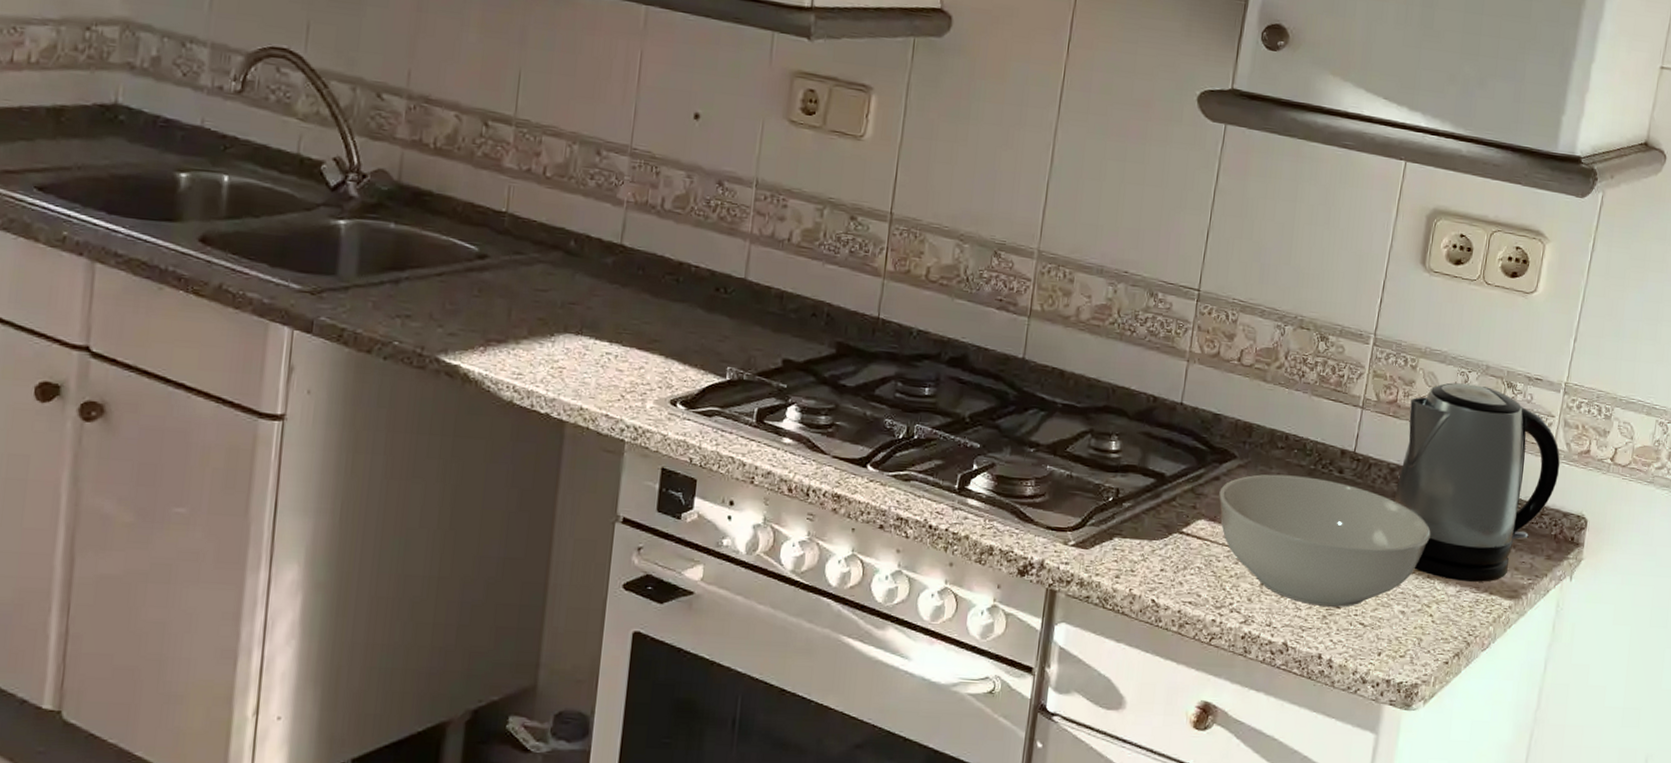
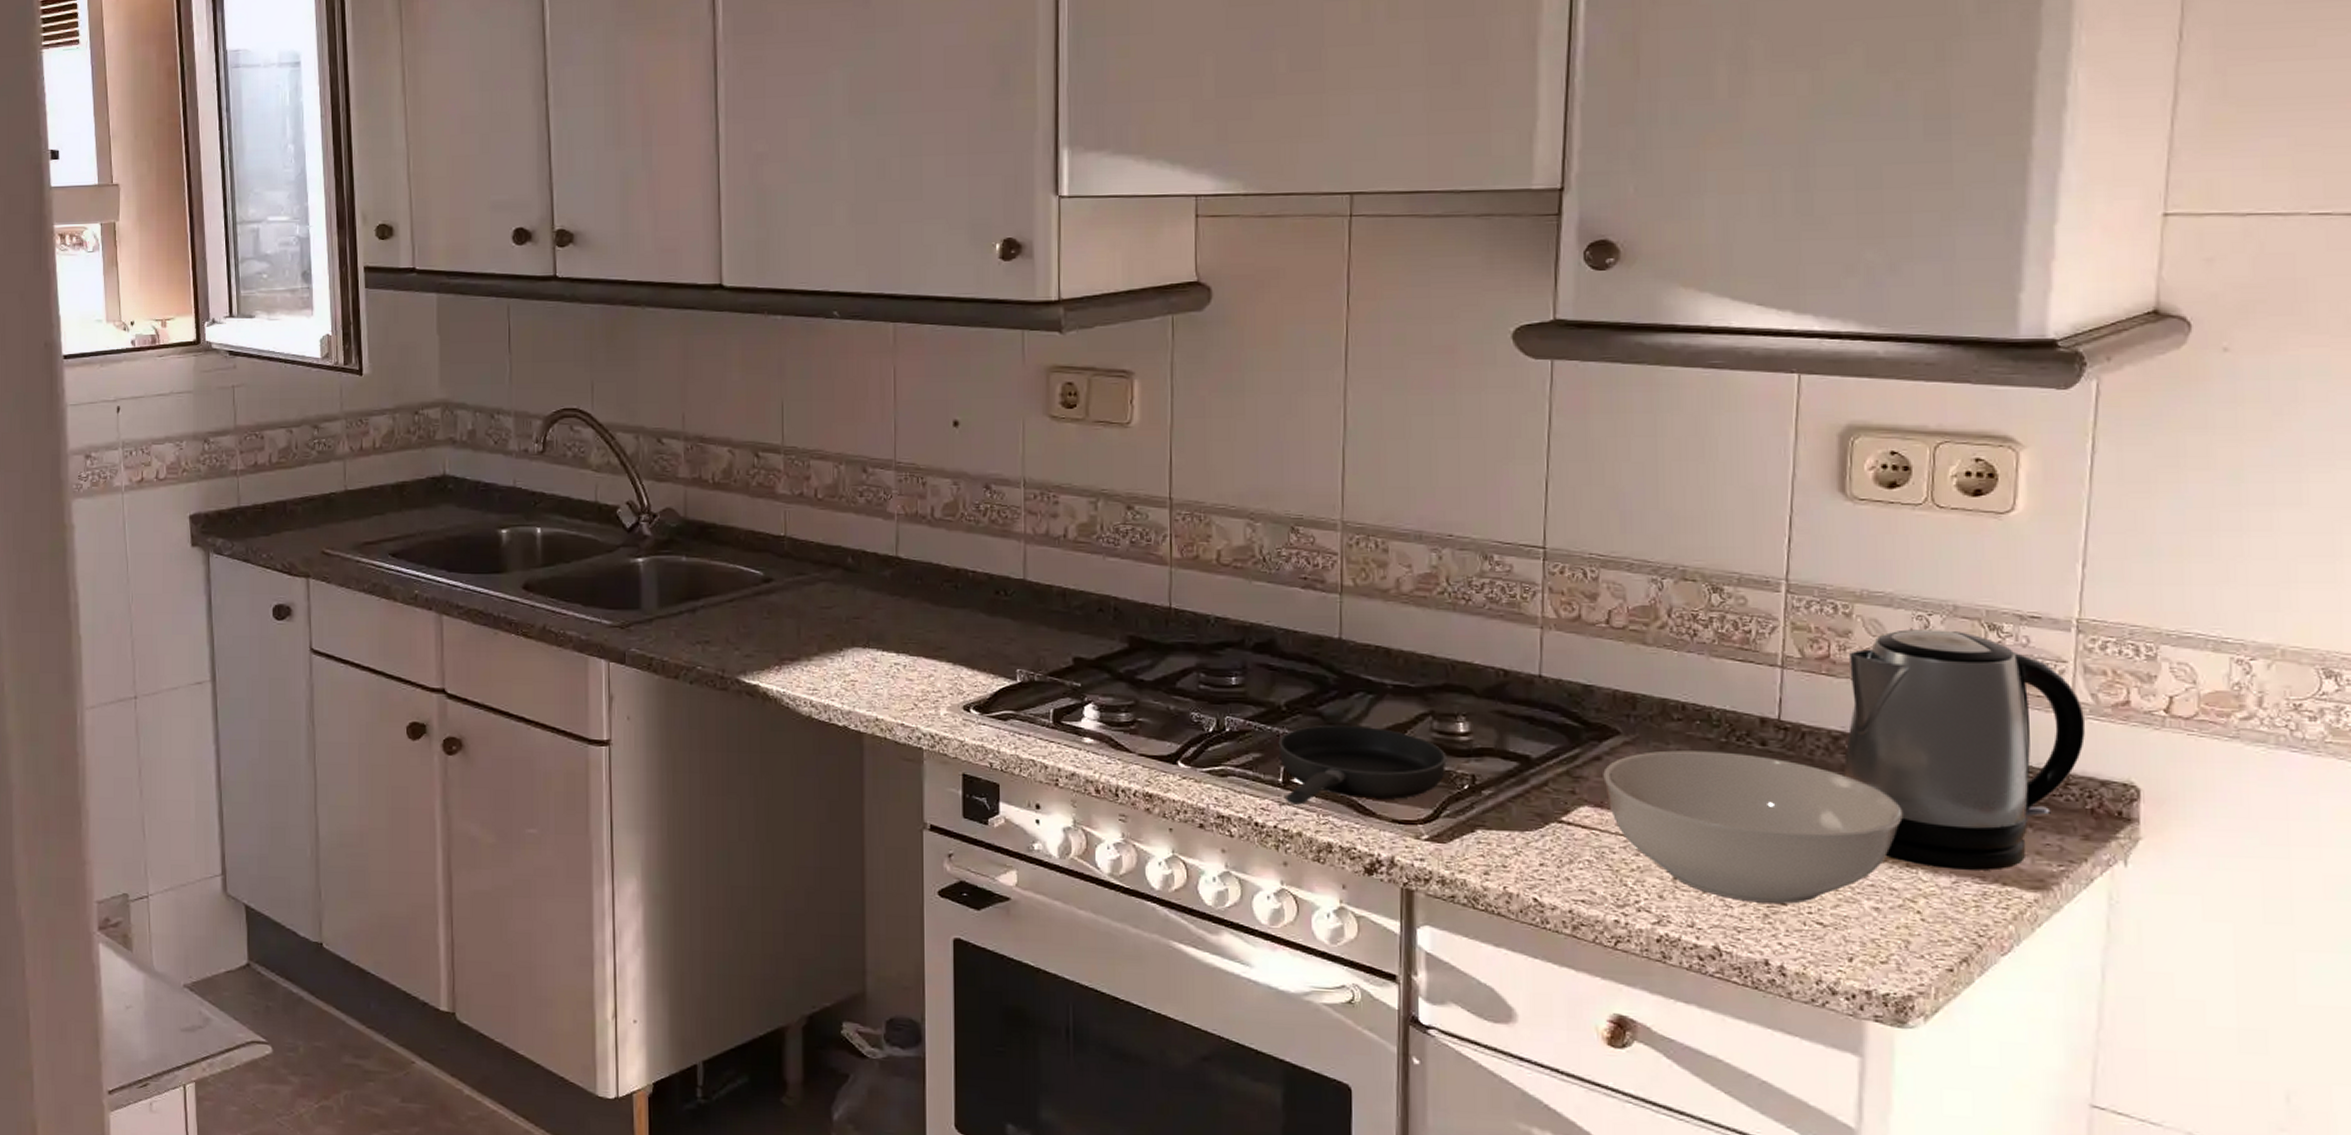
frying pan: none [958,437,1099,511] -> present [1278,725,1447,806]

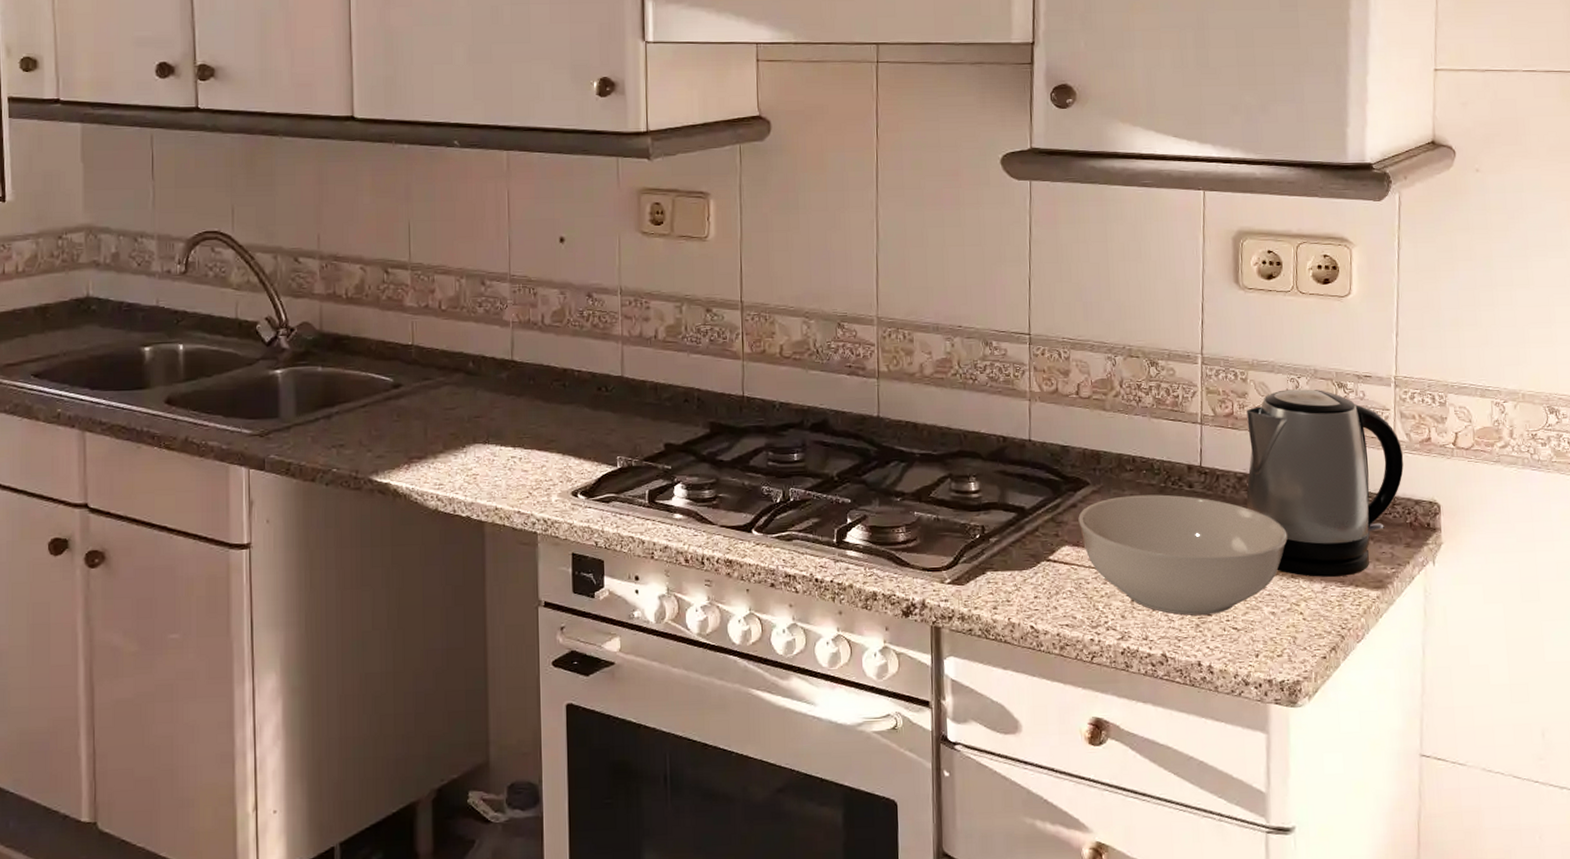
frying pan: present [1278,725,1447,806] -> none [832,490,963,562]

